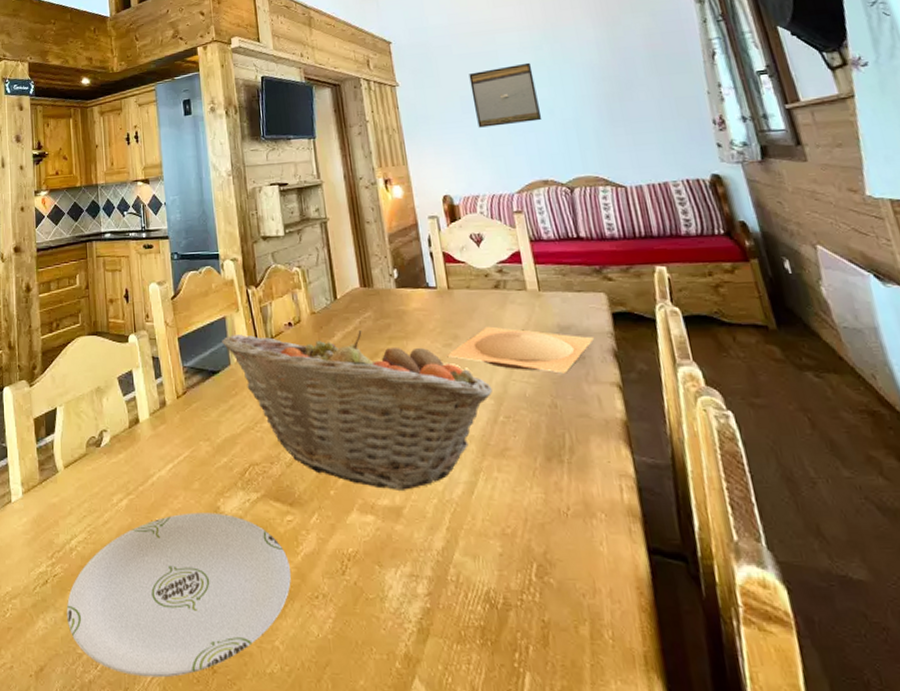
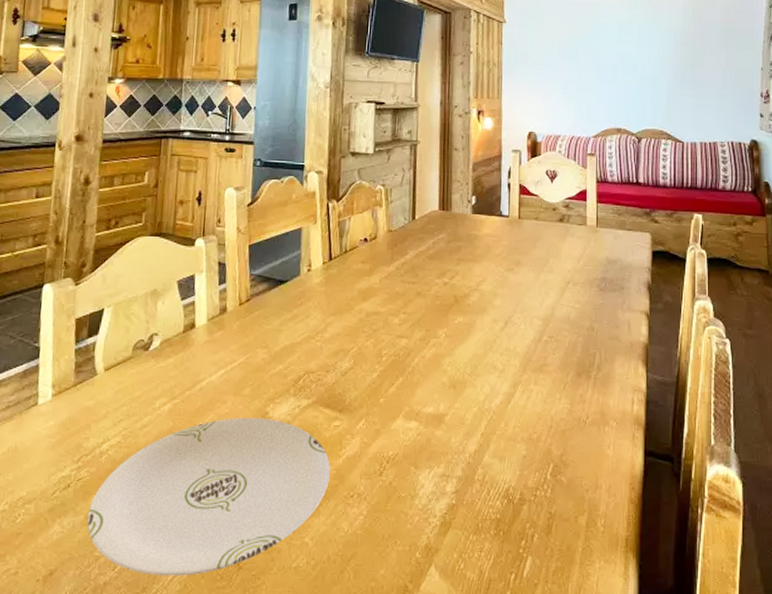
fruit basket: present [222,330,493,490] -> none [294,246,542,399]
plate: present [447,326,595,374] -> none [507,255,635,301]
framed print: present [469,62,542,128] -> none [570,19,626,74]

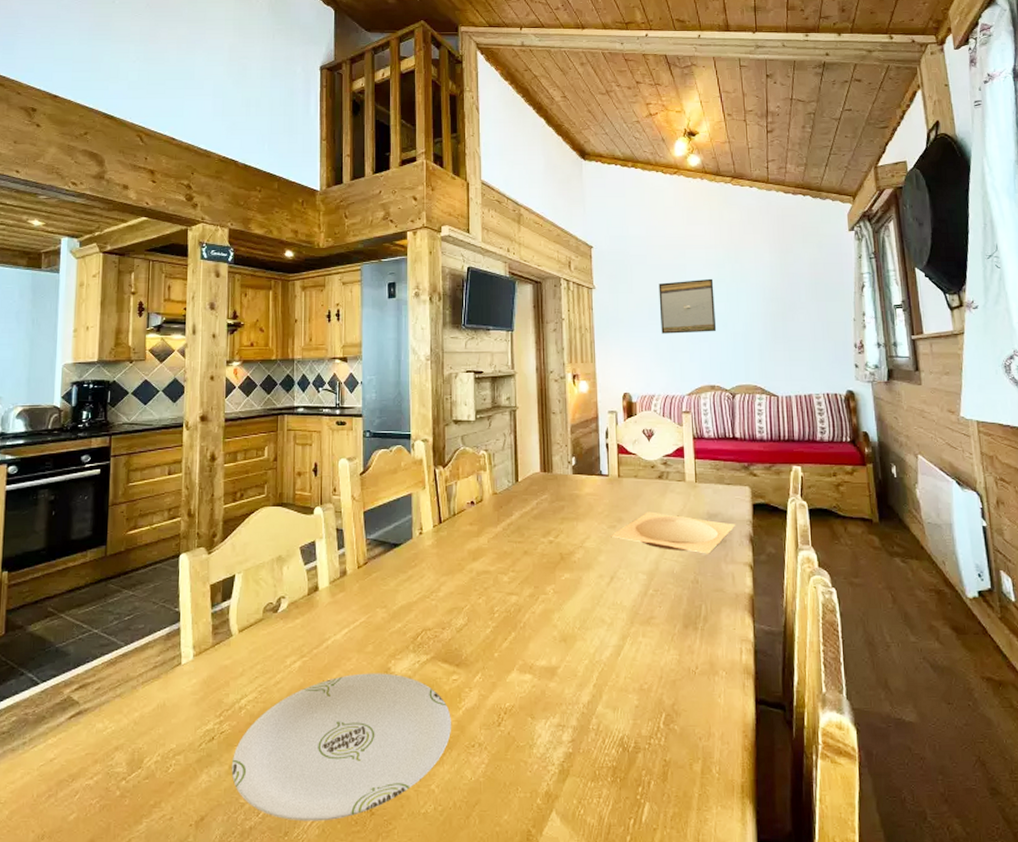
plate: none [507,255,635,301] -> present [611,511,736,554]
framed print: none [570,19,626,74] -> present [658,278,717,334]

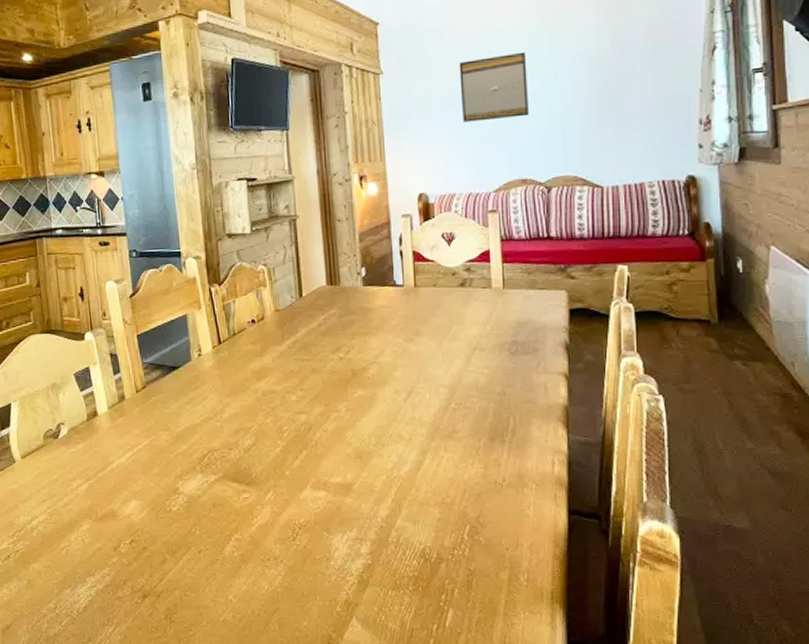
plate: present [231,673,451,822] -> none [29,493,245,629]
plate: present [611,511,736,554] -> none [407,322,550,365]

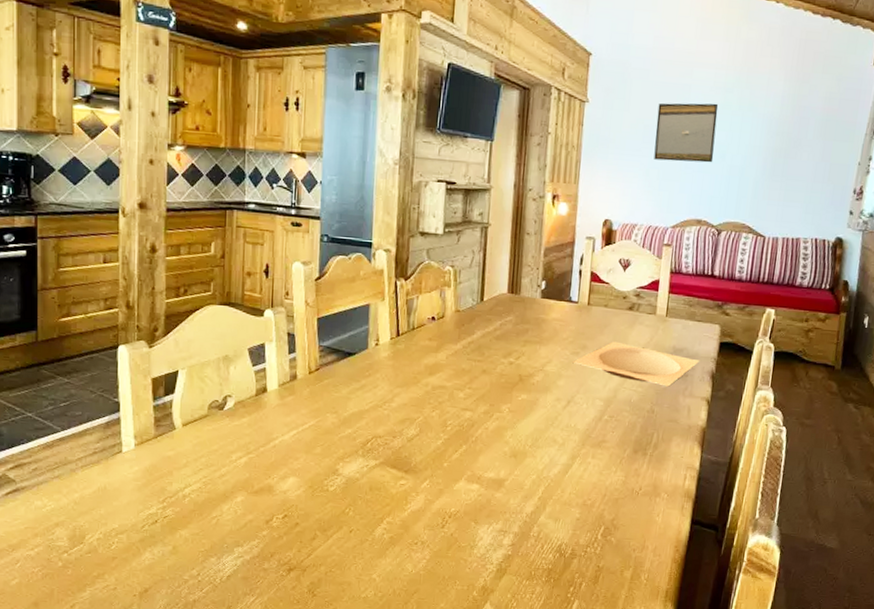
plate: none [407,322,550,365] -> present [573,341,700,387]

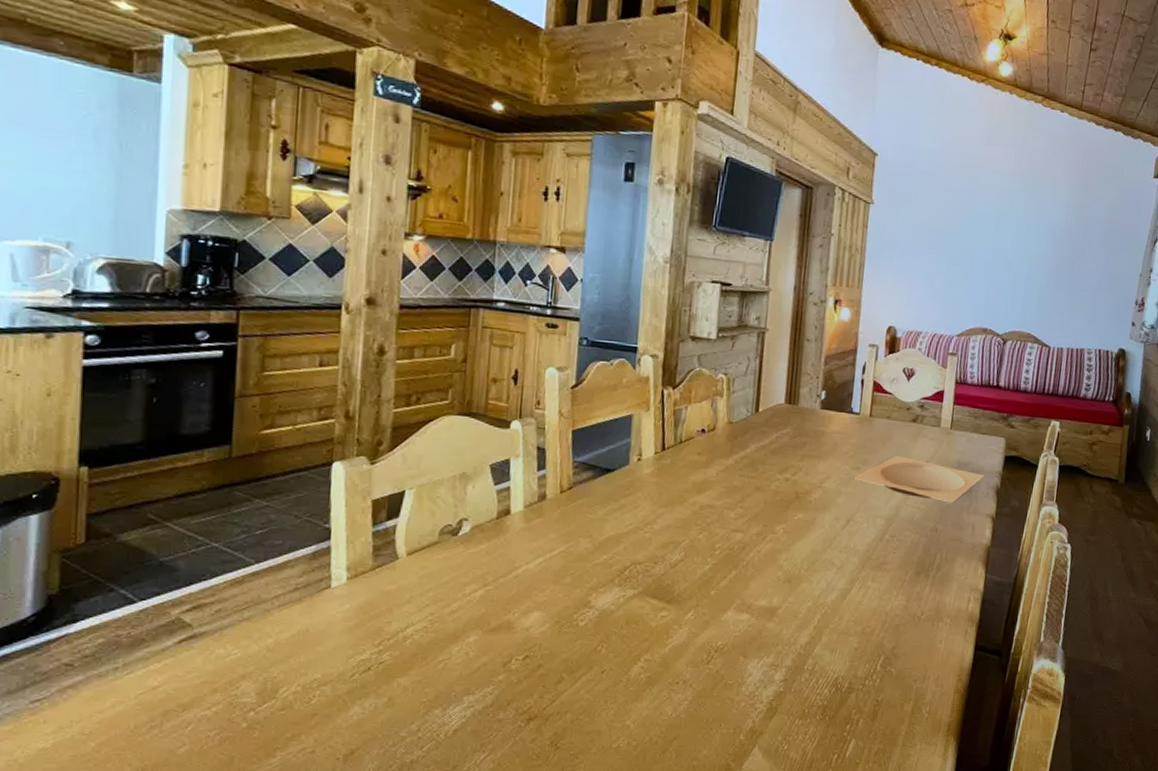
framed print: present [654,103,718,163] -> none [939,207,1005,271]

